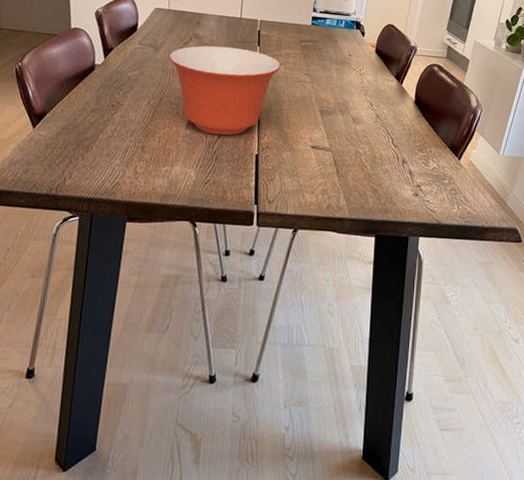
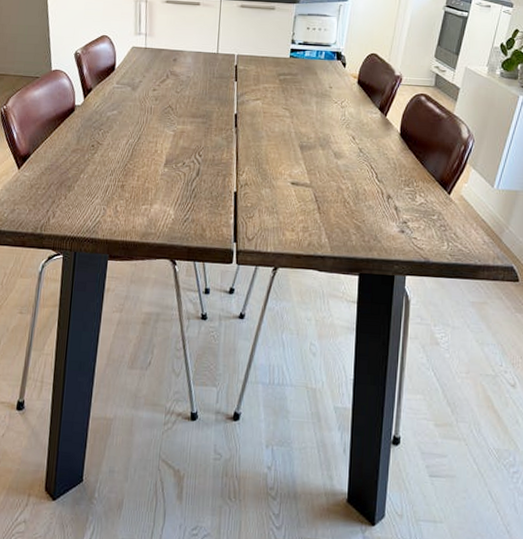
mixing bowl: present [168,45,281,136] -> none [146,82,259,173]

